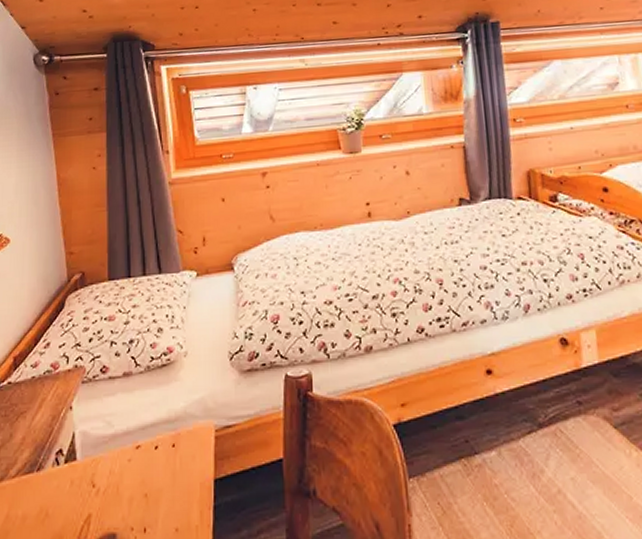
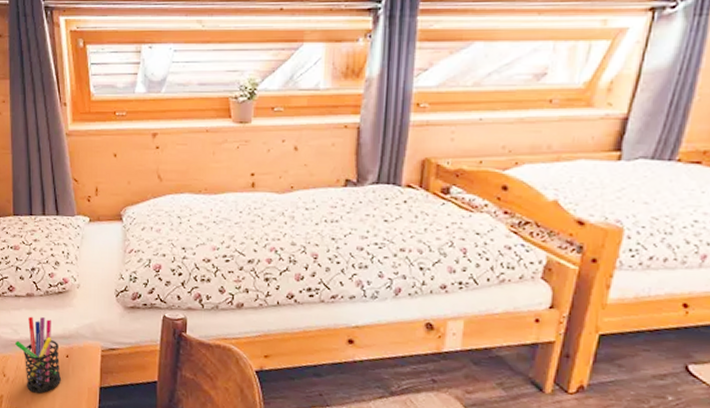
pen holder: none [108,400,166,503] -> present [15,316,61,394]

